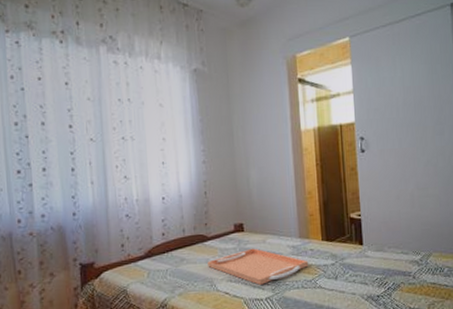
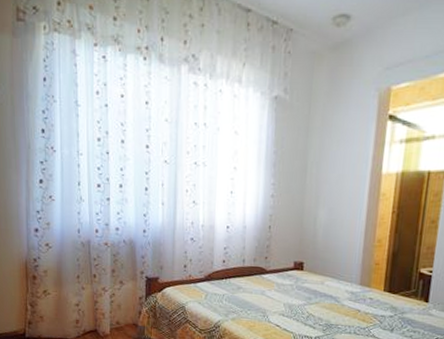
serving tray: present [208,248,309,285] -> none [263,287,366,324]

